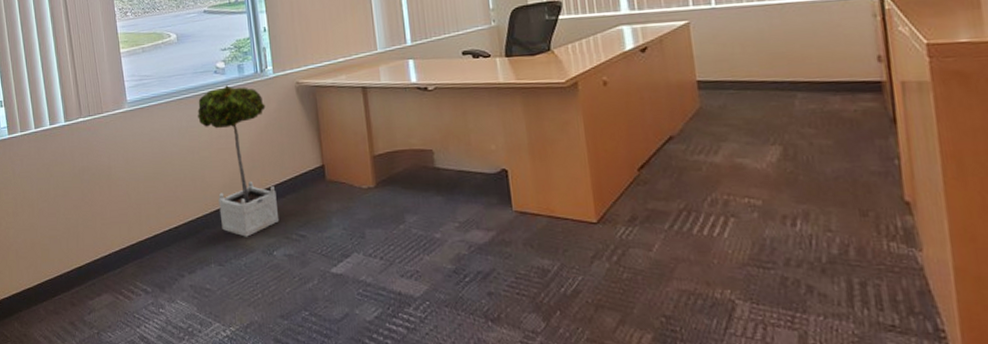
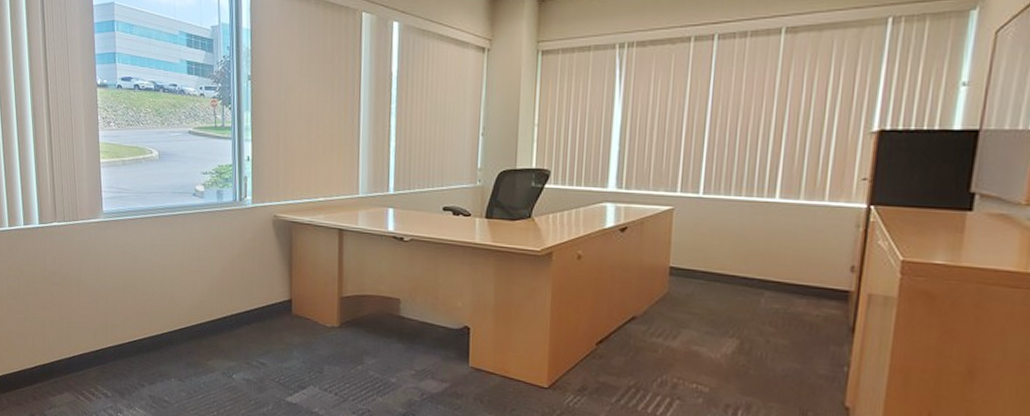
potted tree: present [197,85,280,237] -> none [172,209,242,358]

